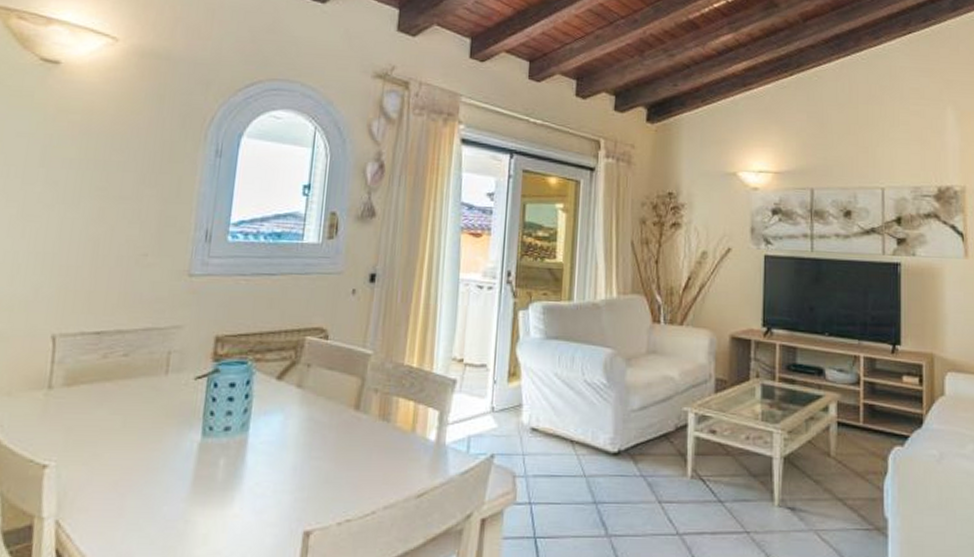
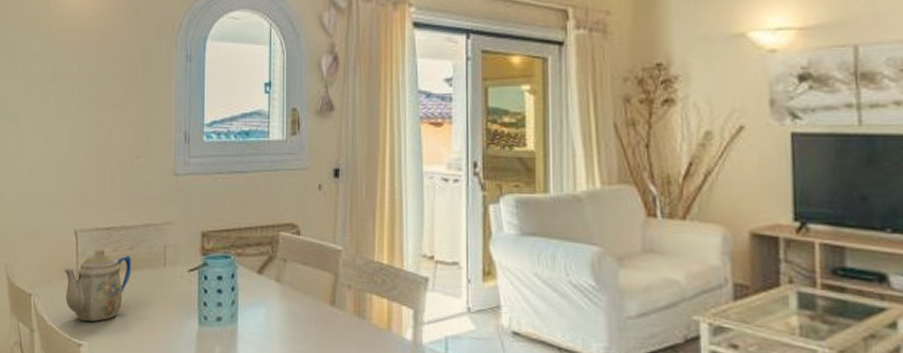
teapot: none [30,355,124,438] -> present [64,248,131,322]

